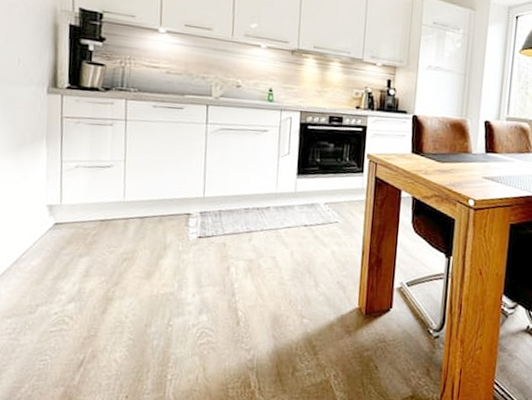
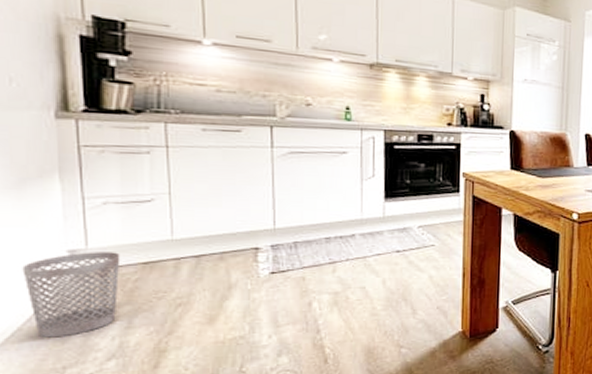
wastebasket: none [14,207,85,279] -> present [22,252,121,338]

